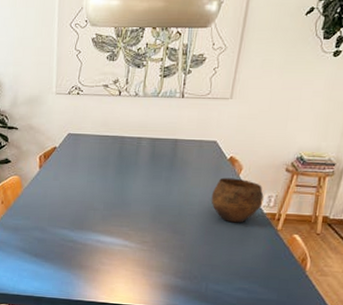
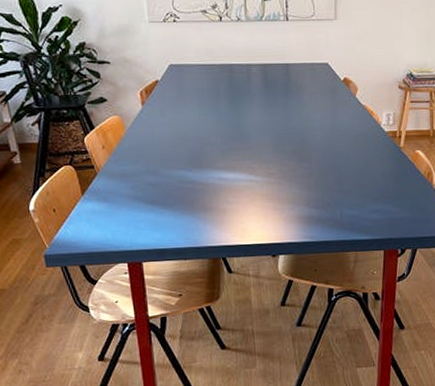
bowl: present [211,177,264,223] -> none [331,99,383,145]

